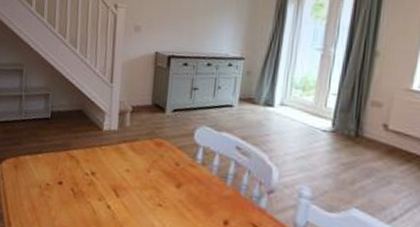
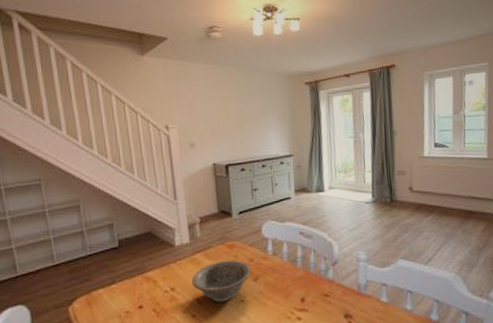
decorative bowl: none [112,156,175,201] -> present [191,259,251,303]

